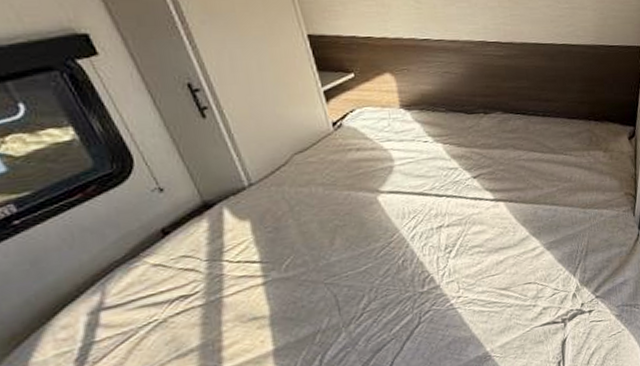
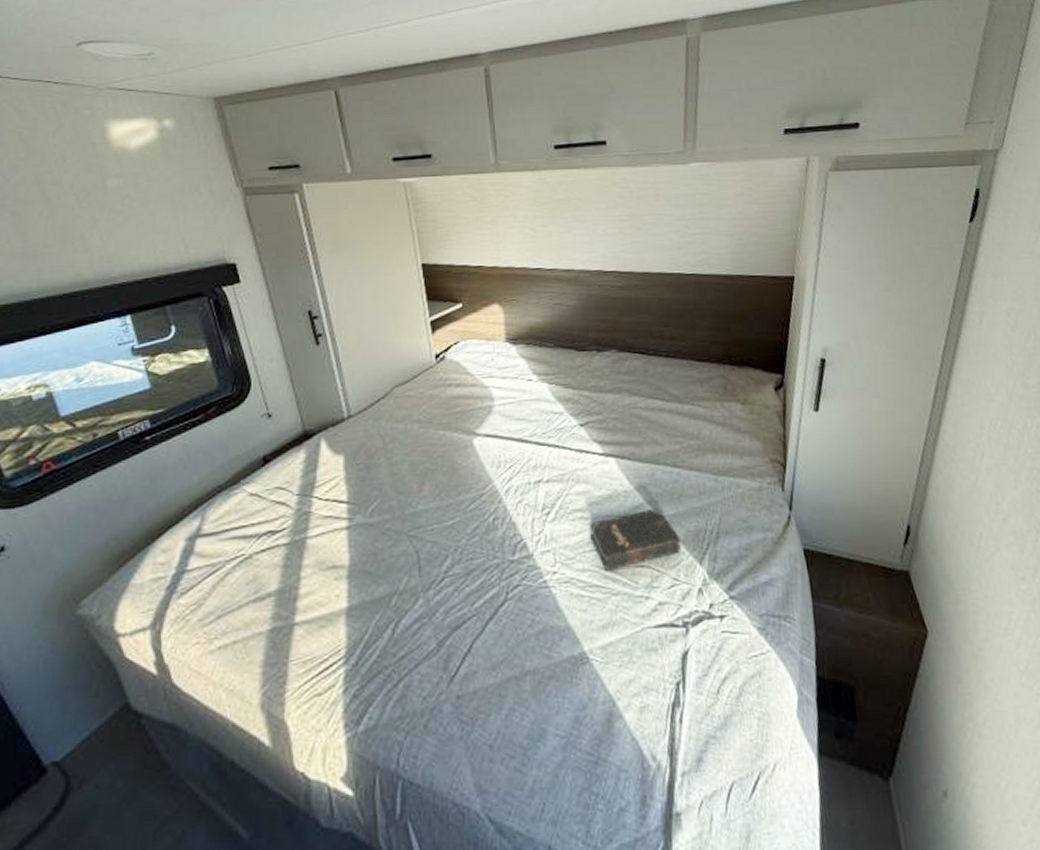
hardback book: none [486,238,559,290] -> present [589,508,681,571]

